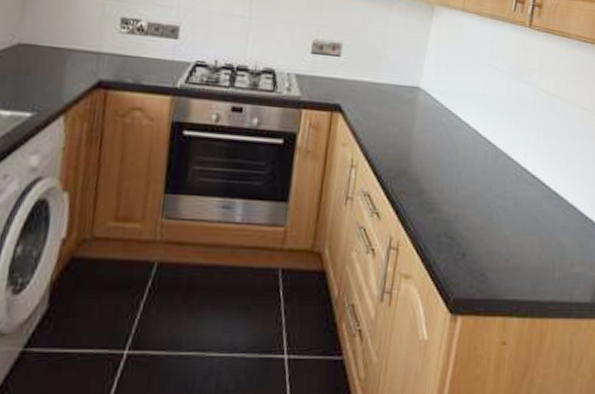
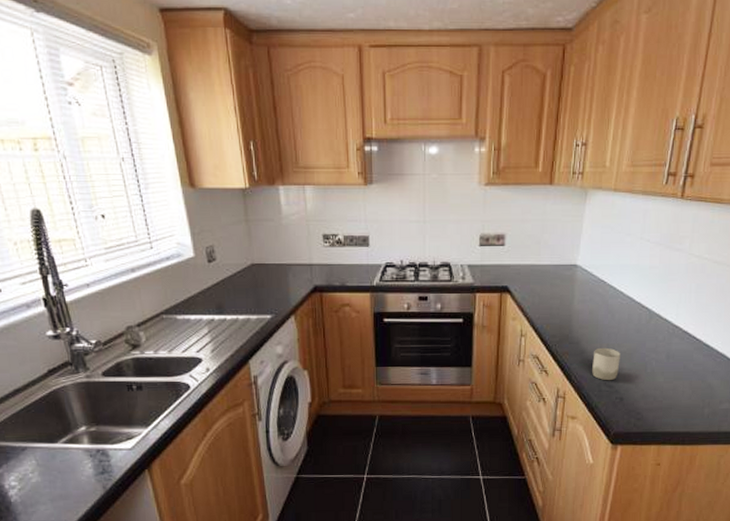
cup: none [431,188,464,231] -> present [592,347,620,381]

